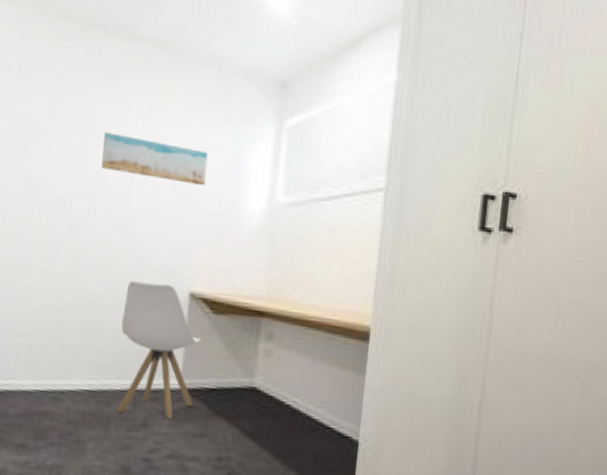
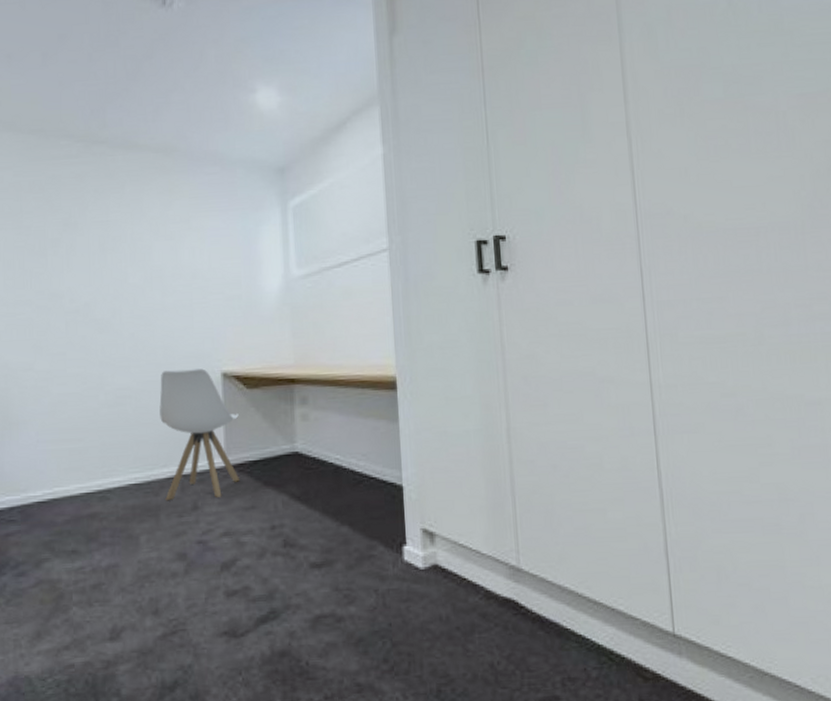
wall art: present [101,132,208,186] -> none [119,236,223,272]

